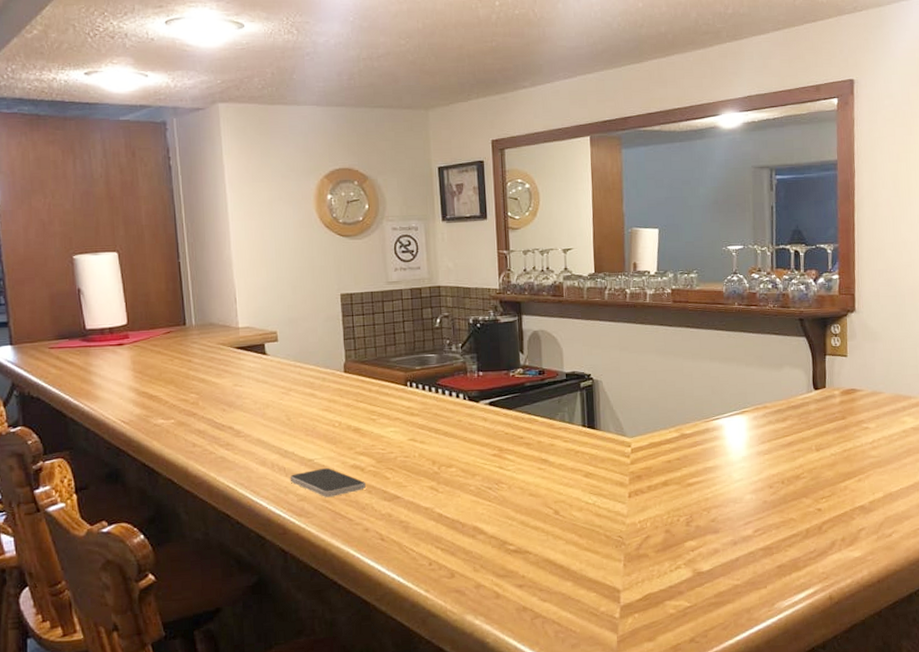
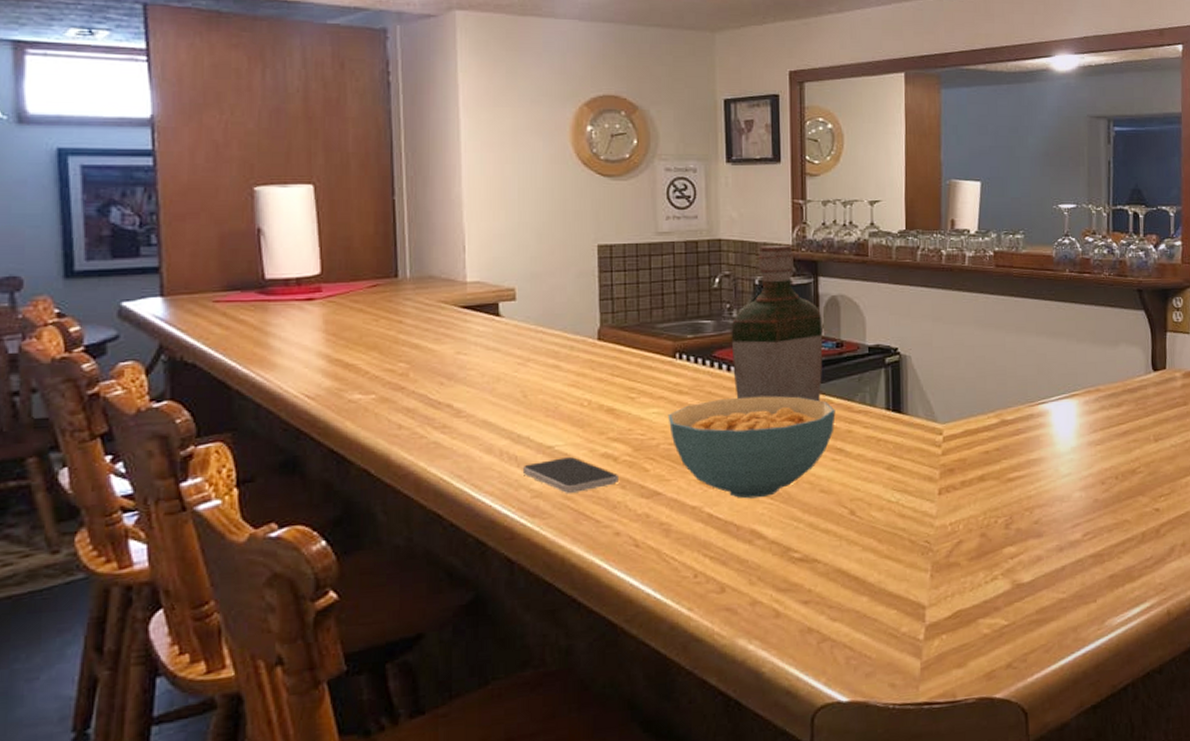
cereal bowl: none [402,416,540,502] -> present [667,396,836,499]
bottle: none [451,289,528,421] -> present [731,244,823,402]

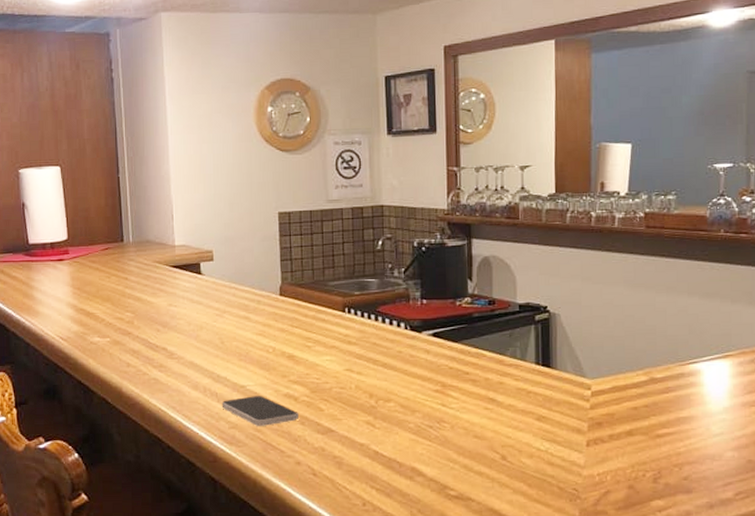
cereal bowl: present [667,396,836,499] -> none [339,348,488,440]
bottle: present [731,244,823,402] -> none [393,209,476,355]

